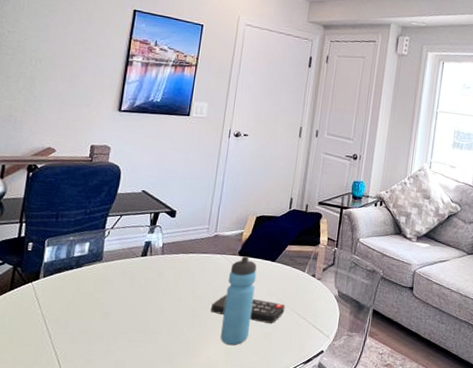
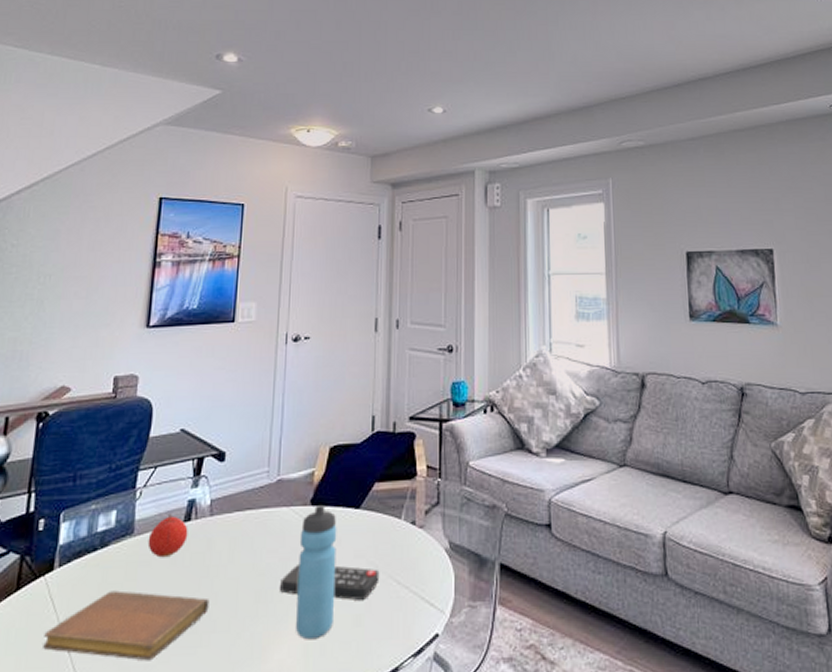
notebook: none [30,298,158,348] -> present [43,590,210,661]
fruit: none [112,250,144,280] -> present [147,514,188,558]

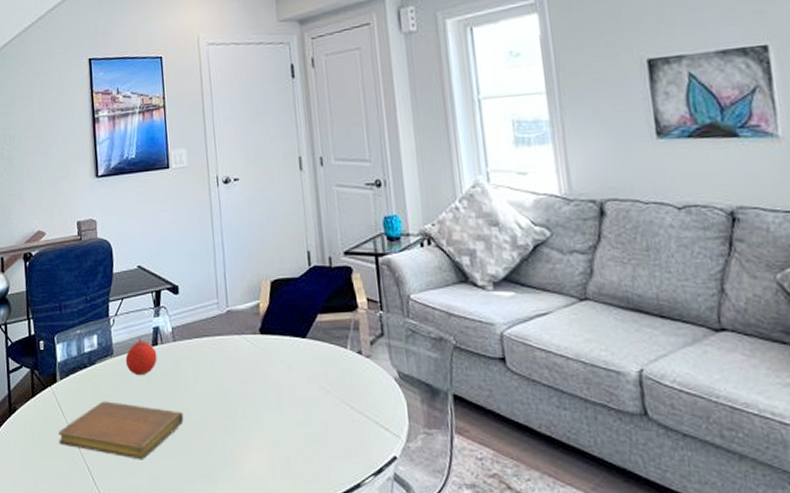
remote control: present [280,563,380,600] -> none [242,385,333,421]
water bottle: present [296,505,337,640] -> none [253,335,294,453]

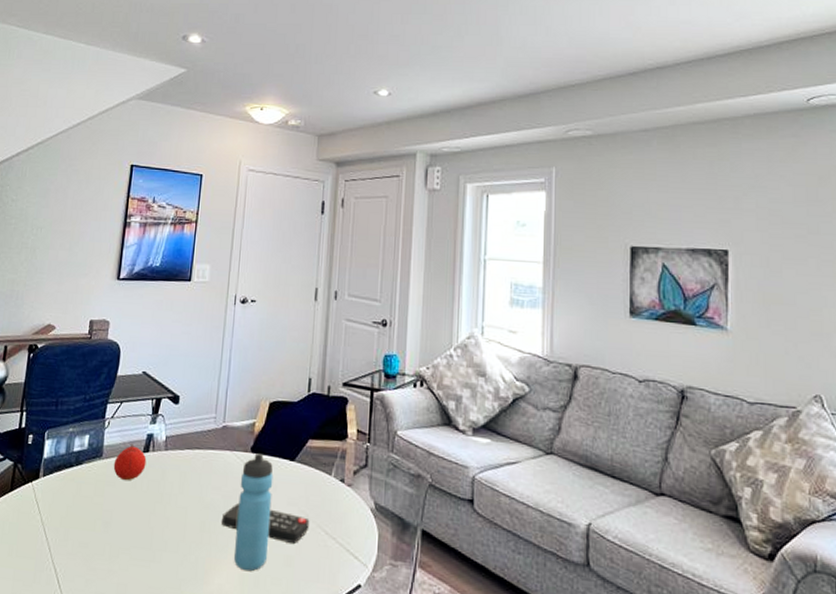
notebook: present [58,401,184,460] -> none [30,502,162,567]
remote control: none [242,385,333,421] -> present [222,502,310,544]
water bottle: none [253,335,294,453] -> present [234,453,274,572]

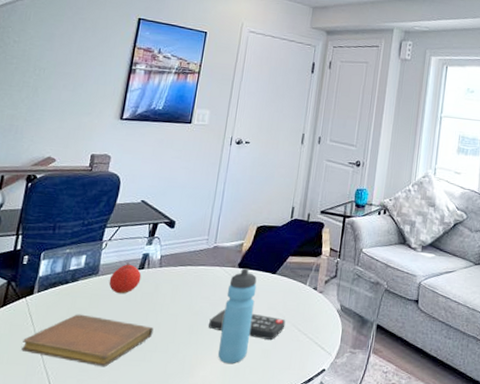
notebook: none [30,502,162,567] -> present [21,314,154,367]

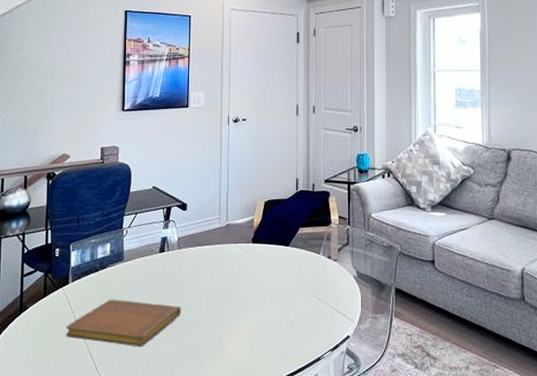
fruit: present [108,262,142,294] -> none [134,247,163,278]
remote control: present [208,309,286,340] -> none [232,284,305,311]
water bottle: present [218,268,257,364] -> none [245,243,273,337]

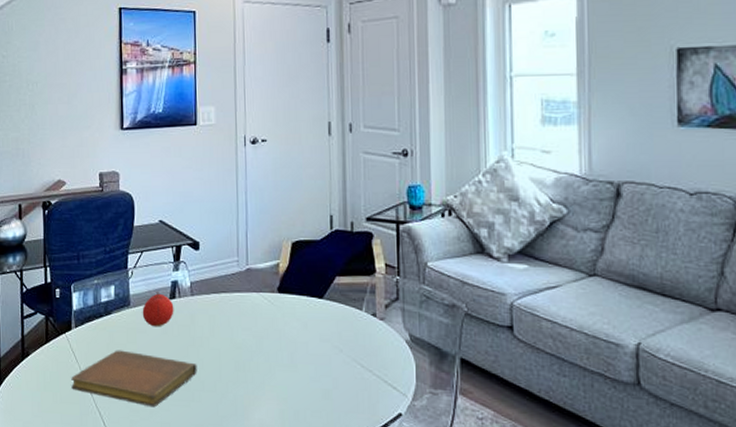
fruit: none [134,247,163,278] -> present [142,292,174,327]

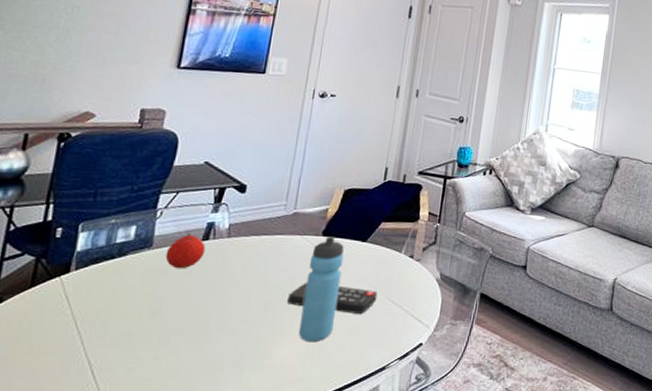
notebook: present [71,350,197,408] -> none [56,293,222,352]
remote control: none [256,341,345,378] -> present [287,282,378,314]
water bottle: none [270,293,305,406] -> present [299,237,344,343]

